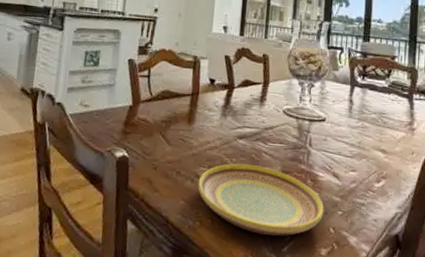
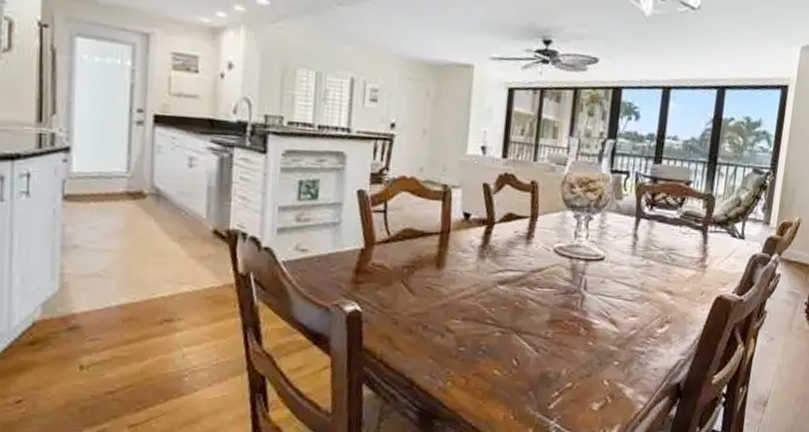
plate: present [198,163,324,236] -> none [449,313,599,392]

